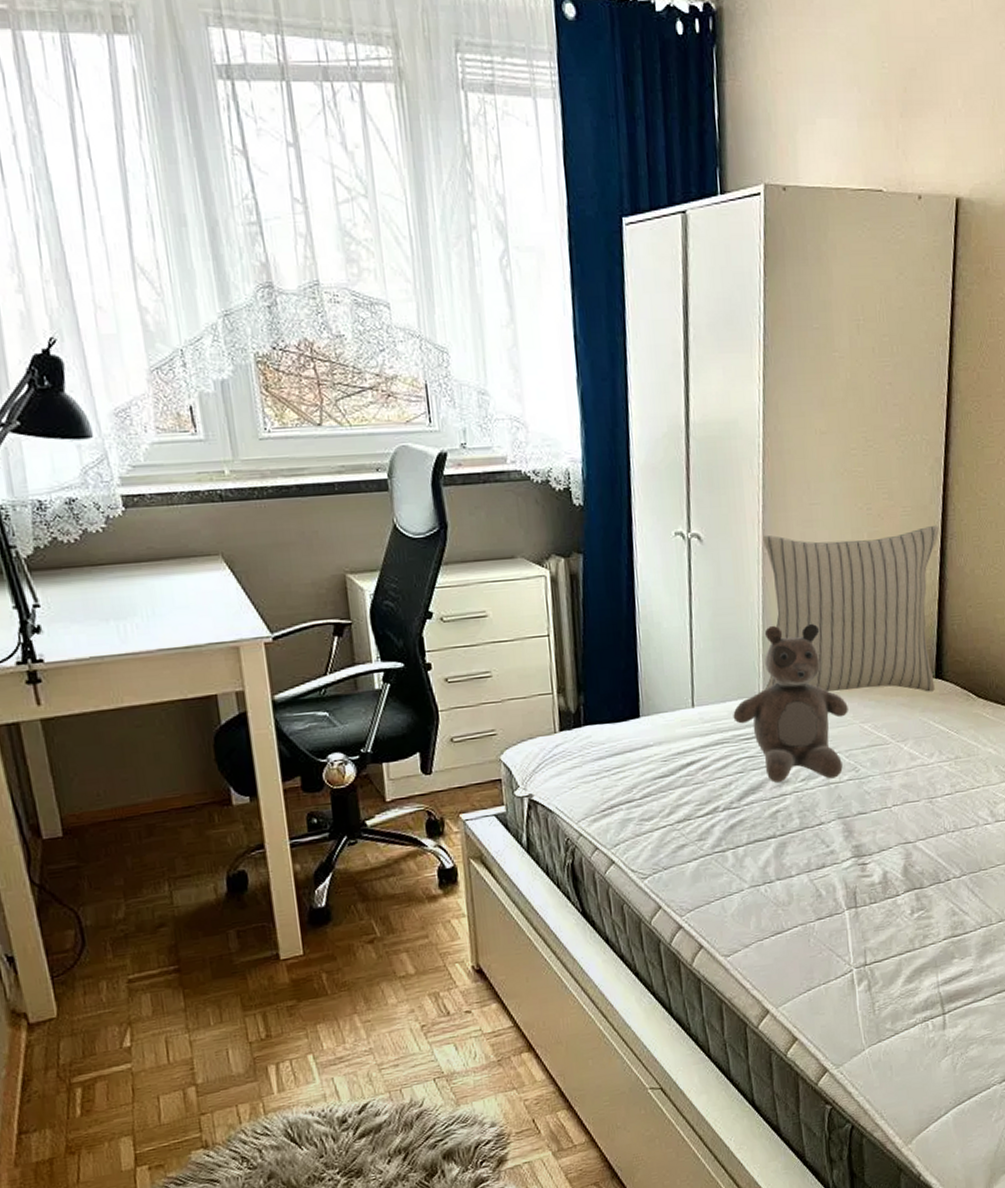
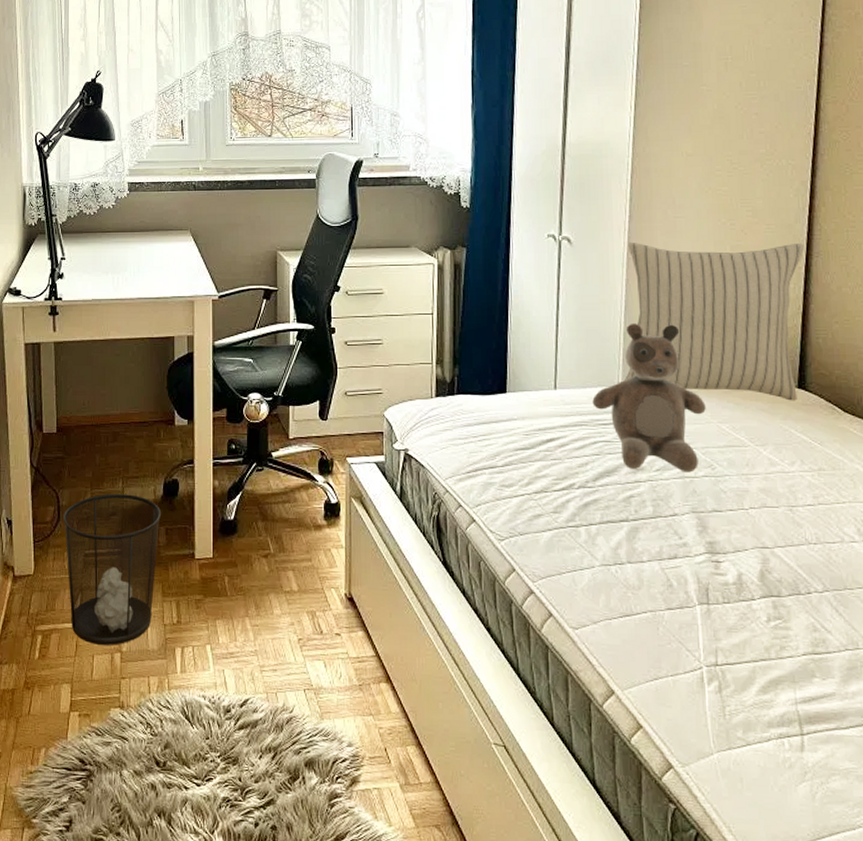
waste bin: none [89,897,232,1084] -> present [62,493,162,645]

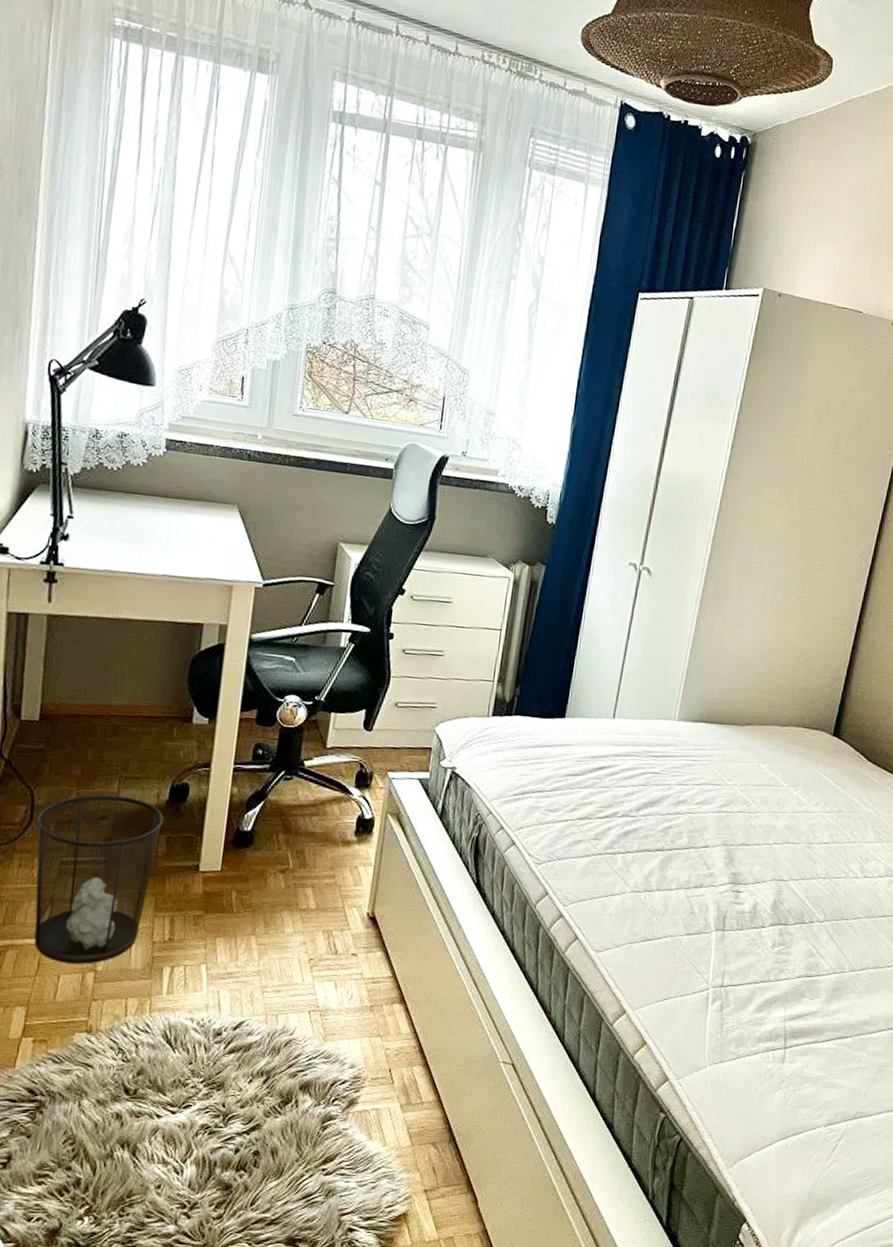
stuffed animal: present [592,323,706,473] -> none [647,660,751,808]
pillow: present [625,243,805,401] -> none [681,581,860,748]

